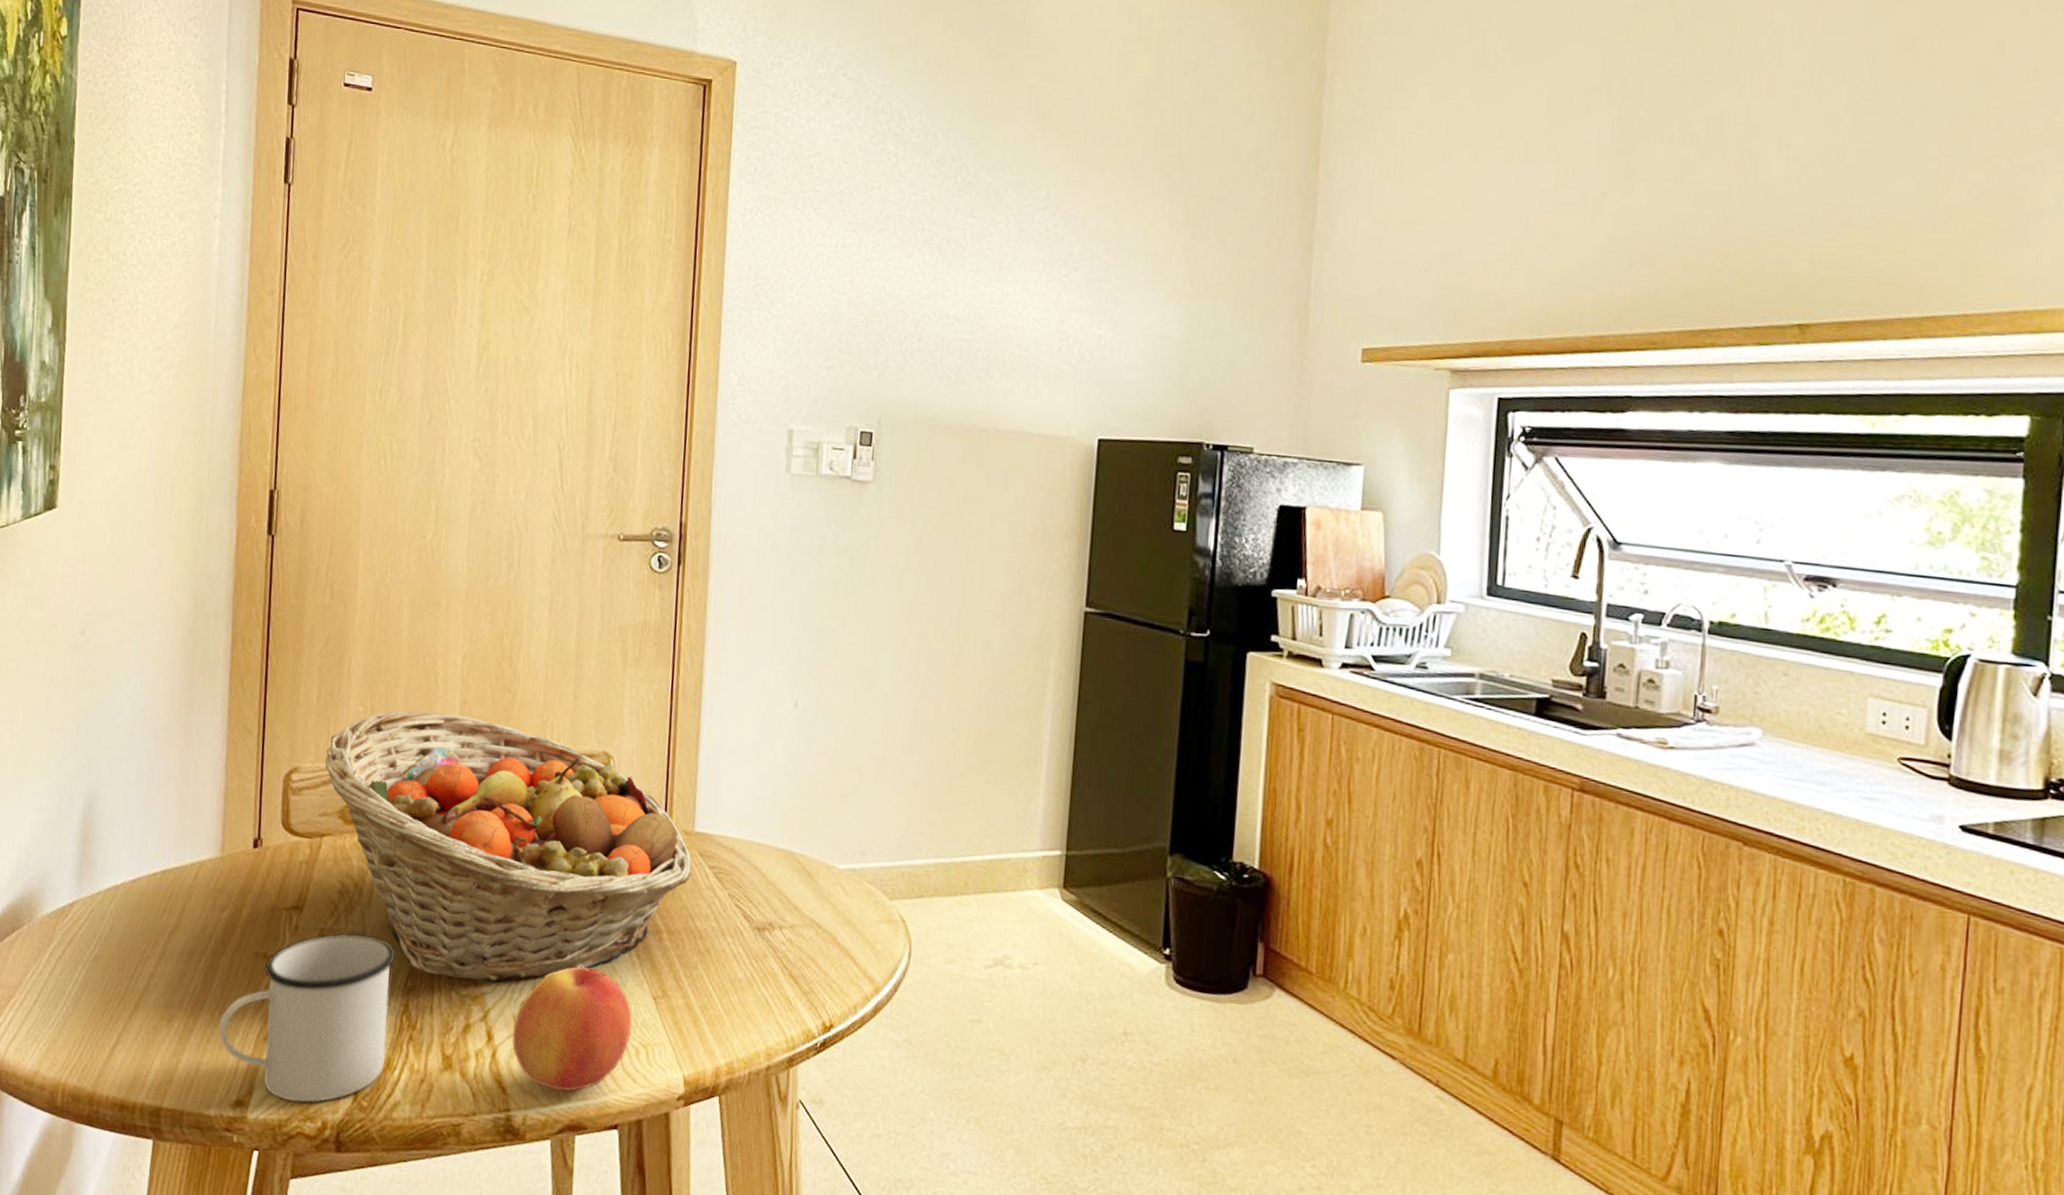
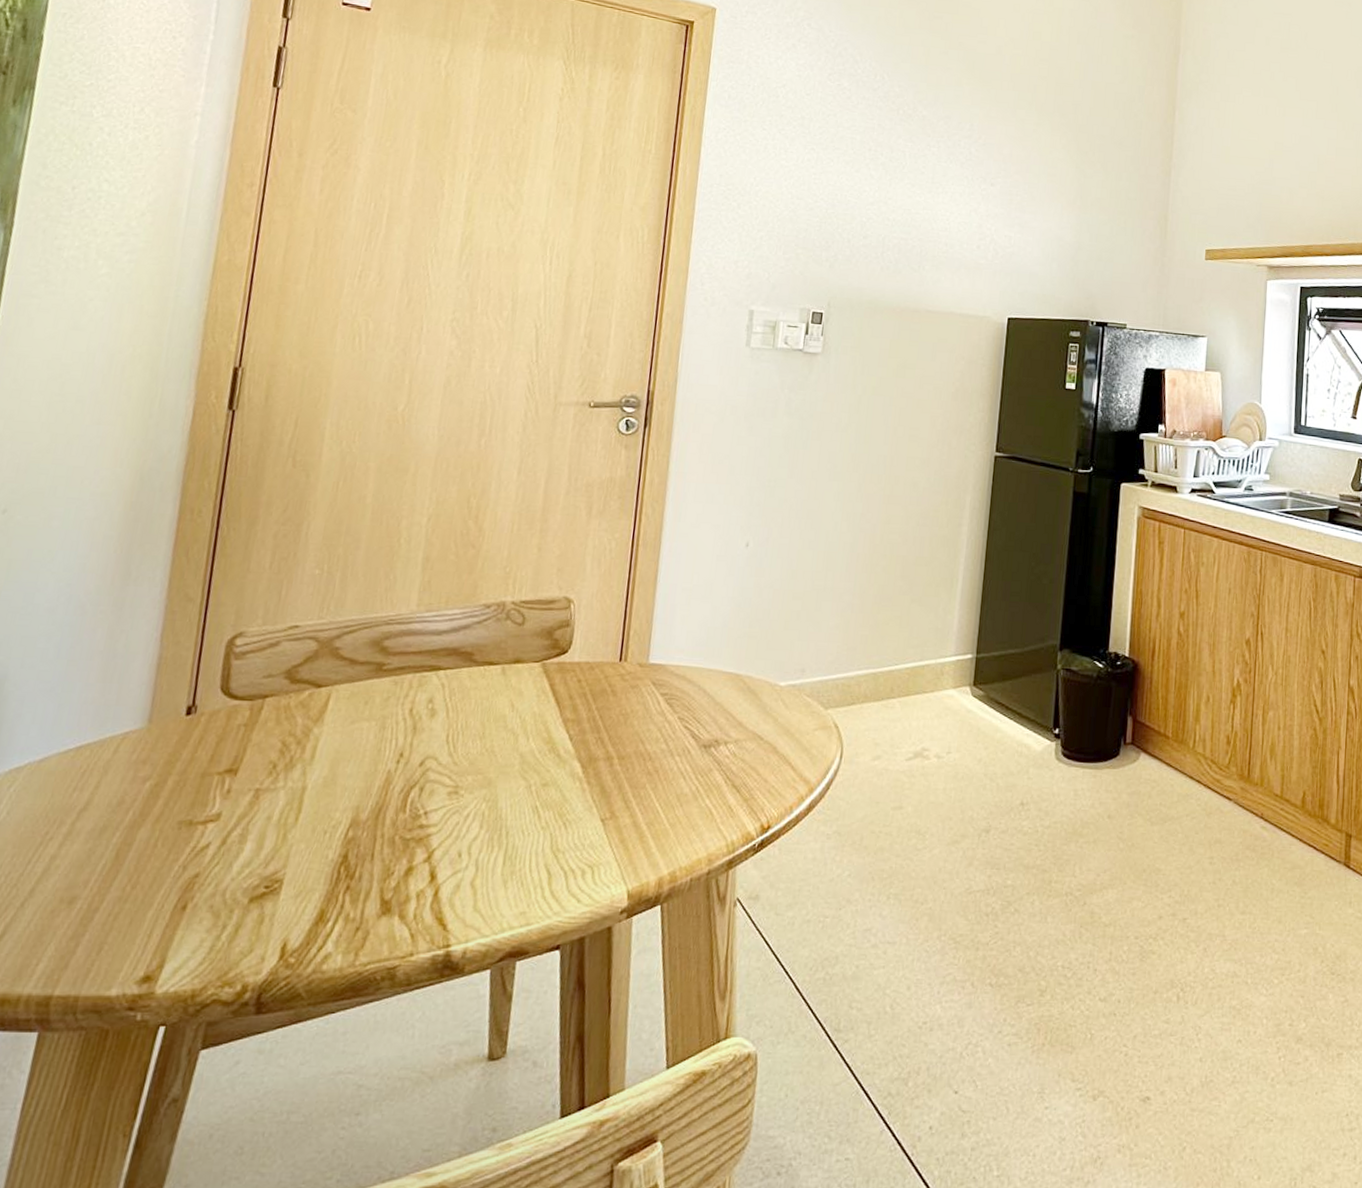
mug: present [218,932,396,1103] -> none [129,789,338,970]
fruit basket: present [325,711,692,983] -> none [273,569,645,824]
apple: present [511,966,633,1093] -> none [456,798,580,921]

